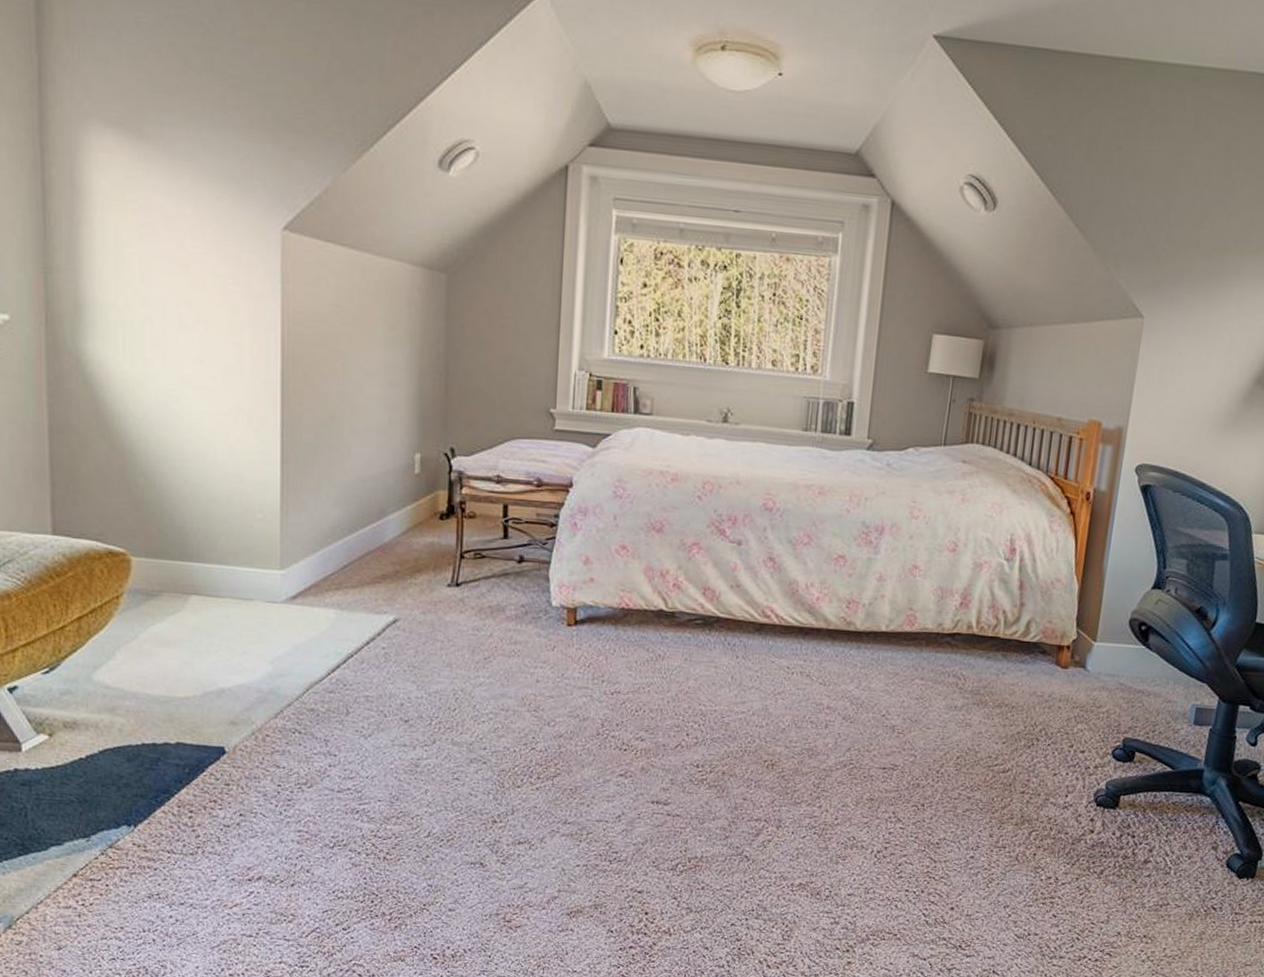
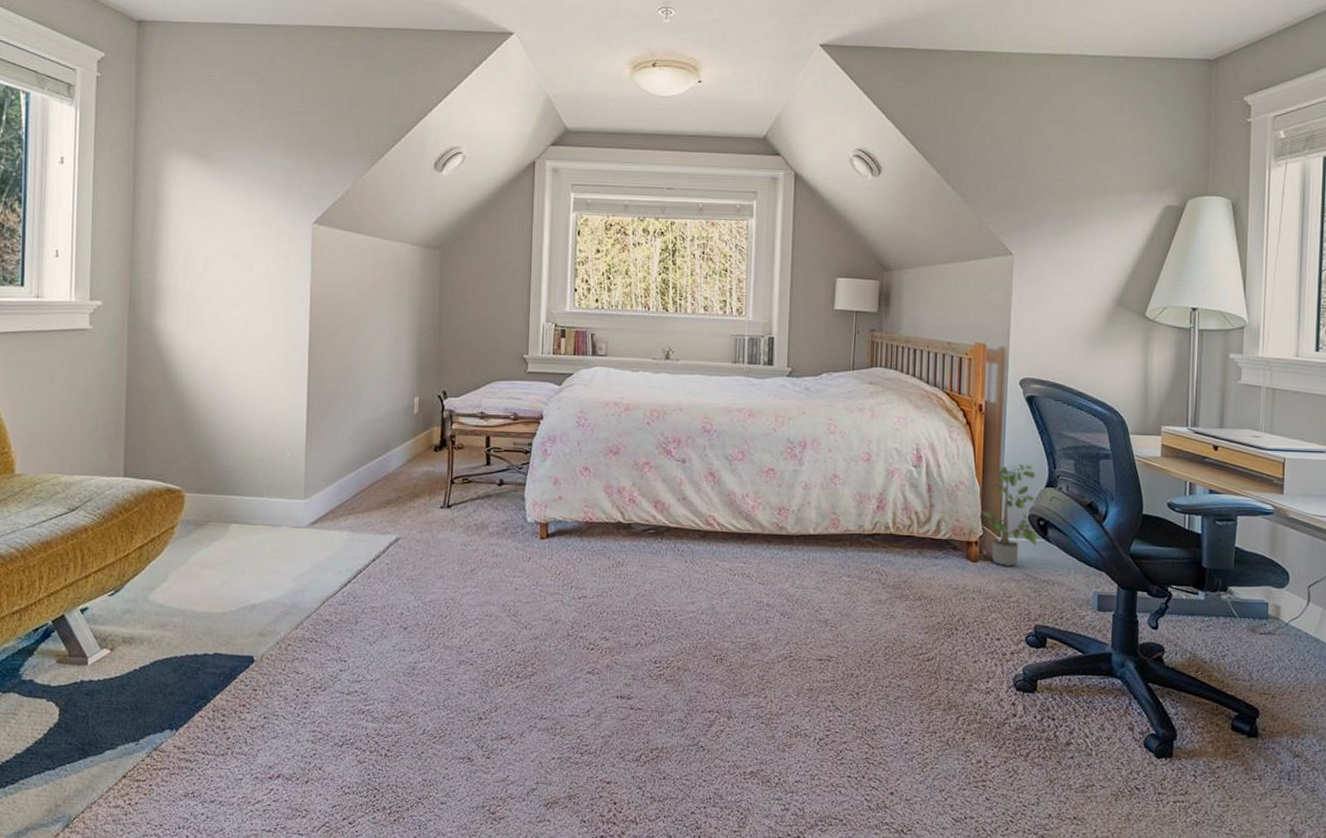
potted plant: none [1077,561,1142,674] -> present [981,463,1038,566]

